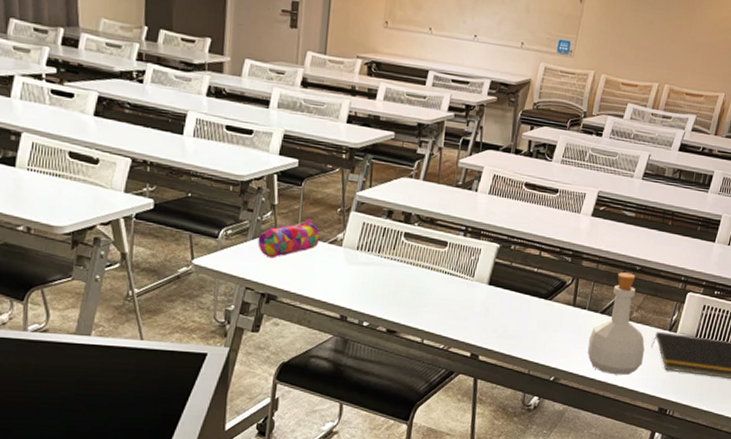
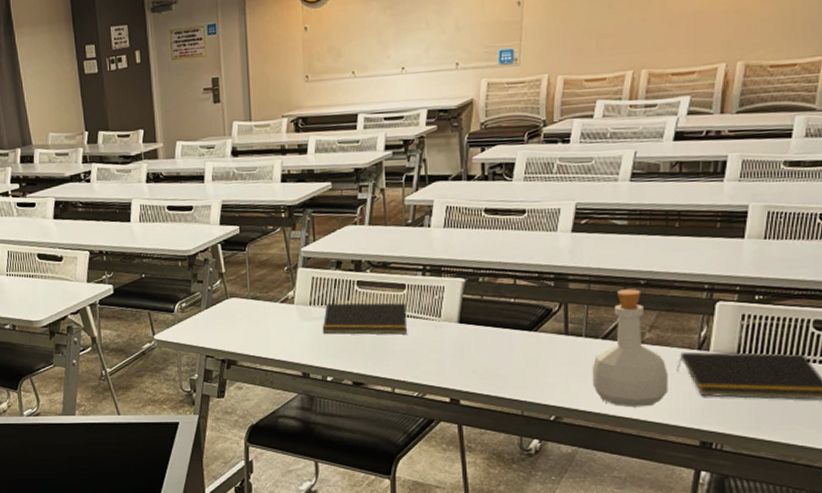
pencil case: present [258,219,320,258] -> none [211,282,271,325]
notepad: none [365,251,446,289] -> present [322,303,407,335]

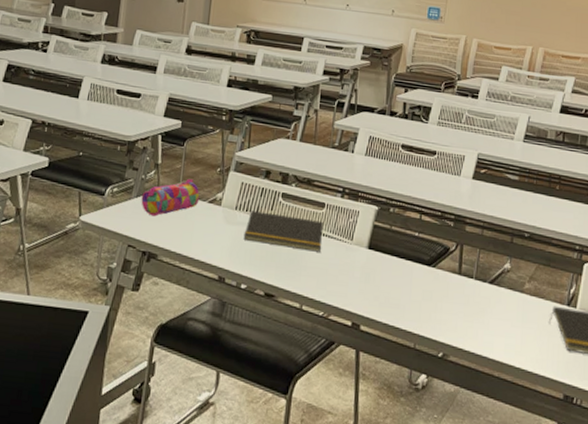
pencil case: none [211,282,271,325] -> present [141,178,200,217]
bottle: present [592,289,668,408] -> none [477,239,541,355]

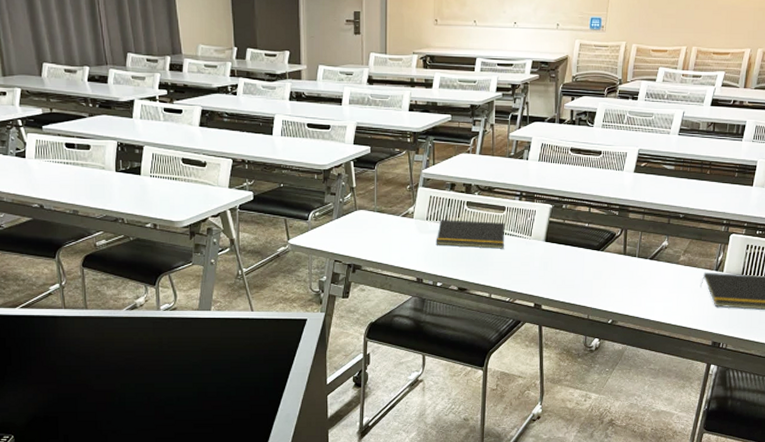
pencil case: present [141,178,200,217] -> none [342,197,394,233]

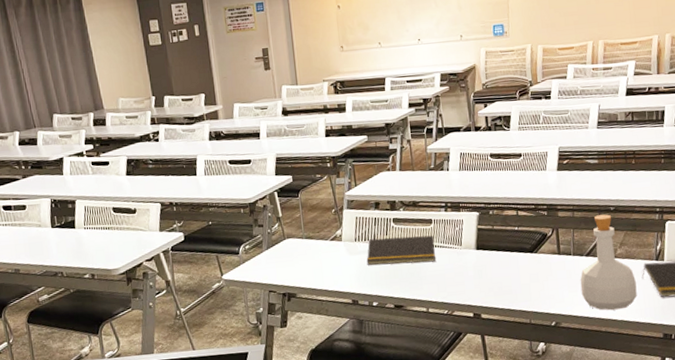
bottle: none [640,221,694,314] -> present [580,214,637,311]

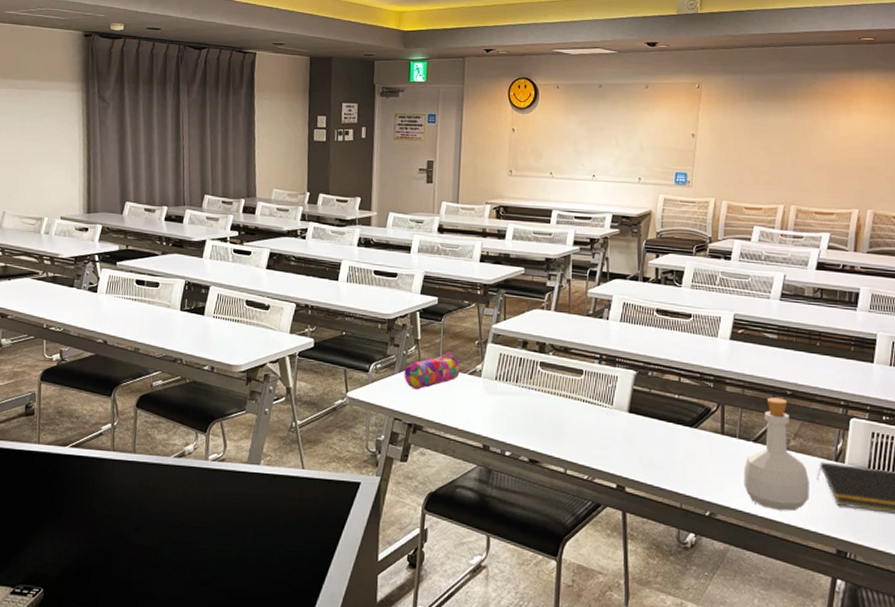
pencil case: none [271,223,322,263] -> present [404,352,460,390]
notepad: present [366,235,436,265] -> none [505,380,583,418]

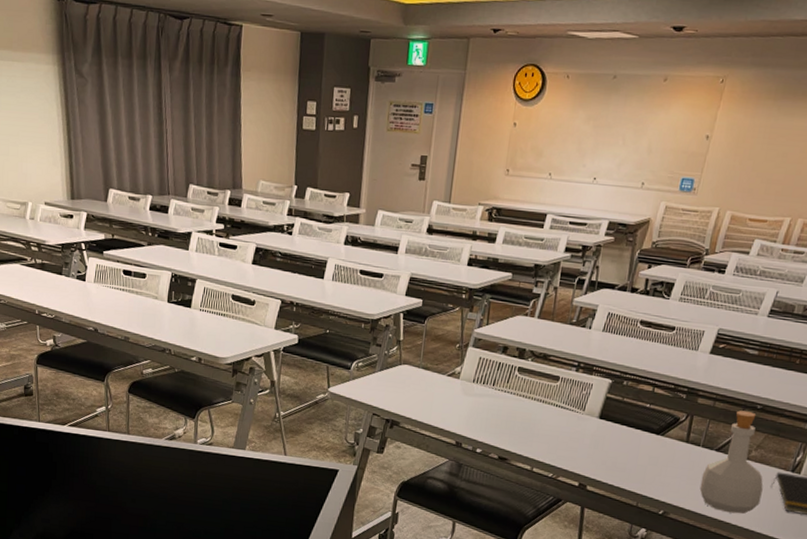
pencil case: present [404,352,460,390] -> none [384,353,439,388]

